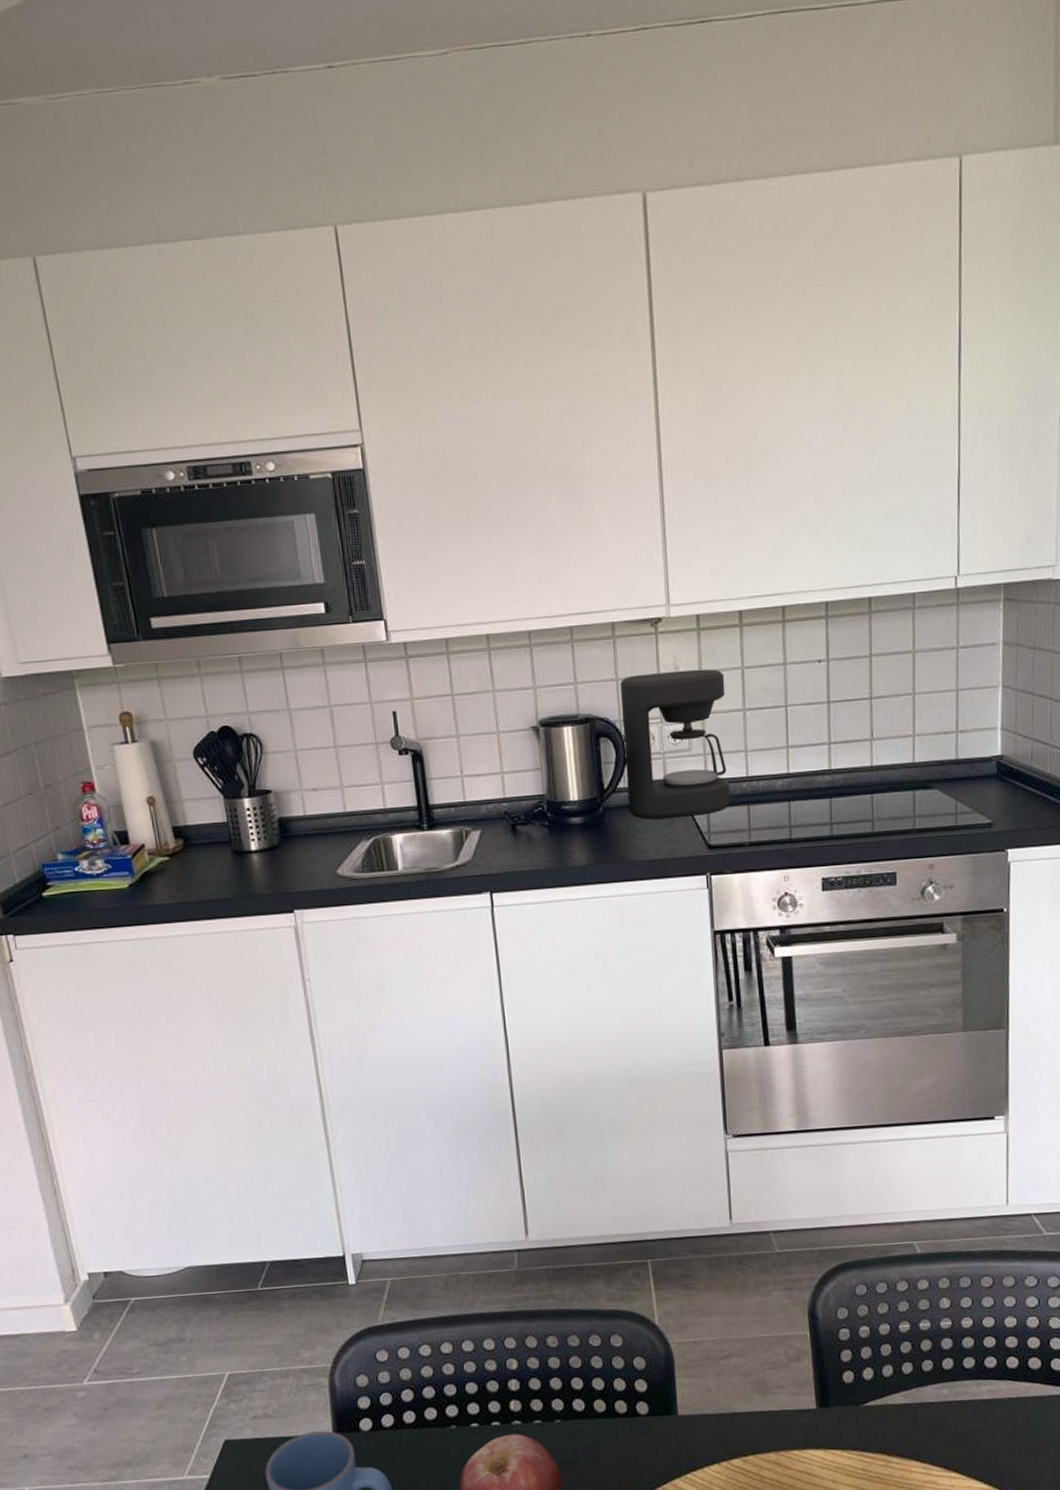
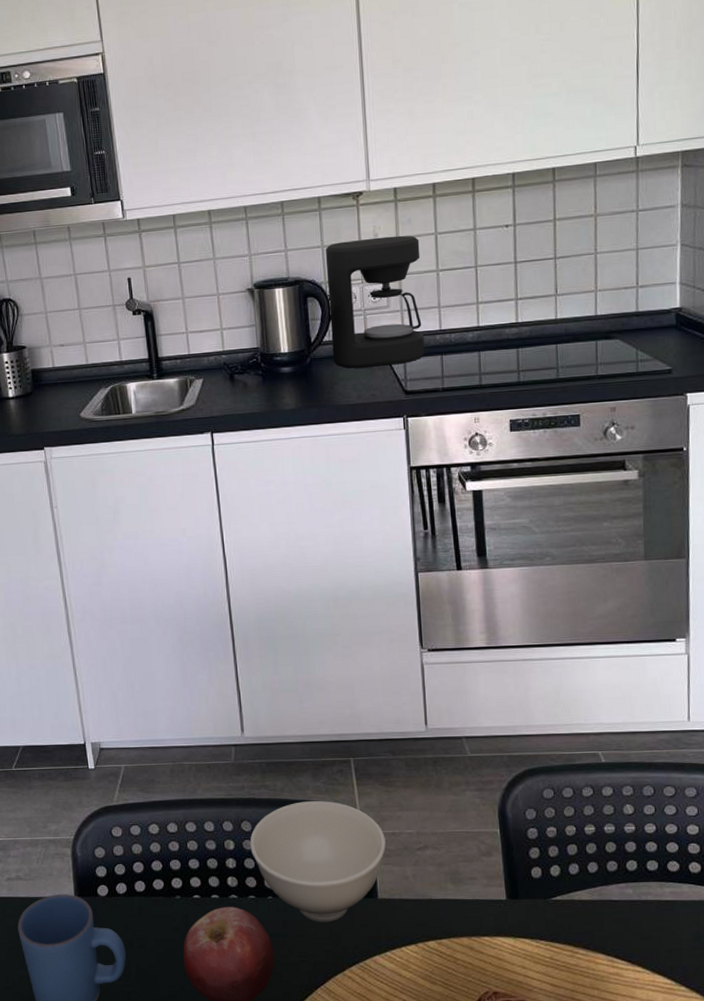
bowl: none [535,1309,687,1446] -> present [249,801,386,923]

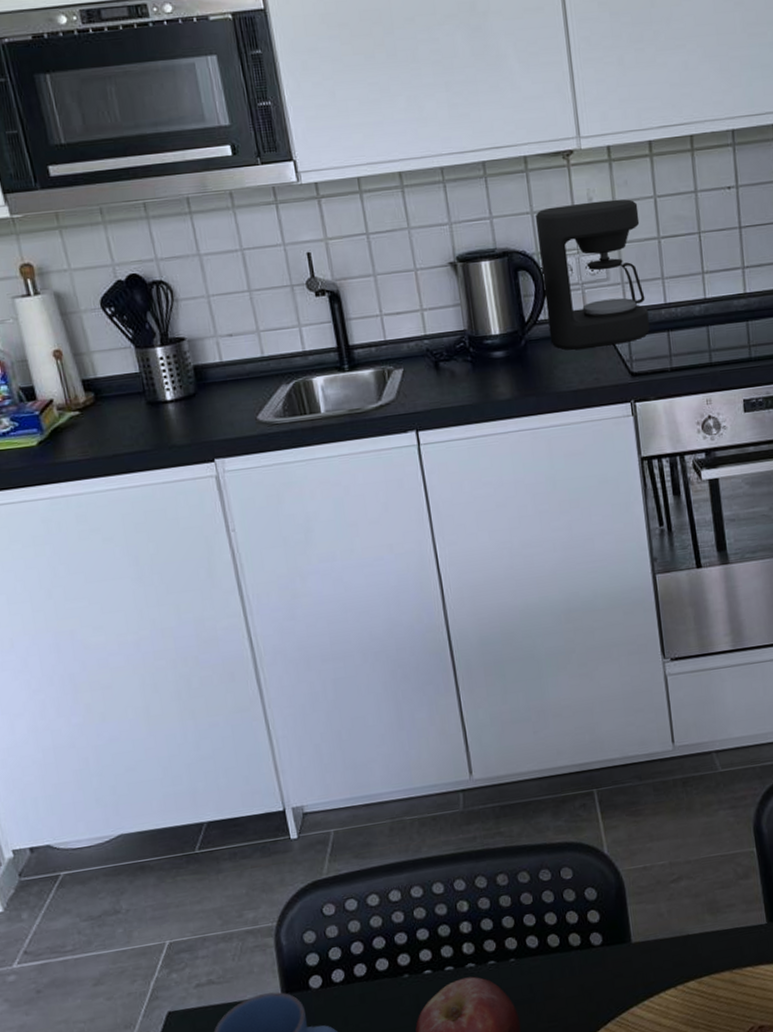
bowl: present [249,801,386,923] -> none [485,841,637,980]

